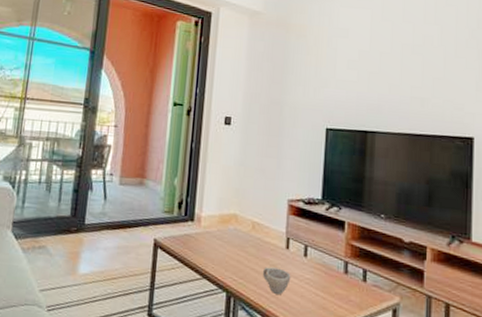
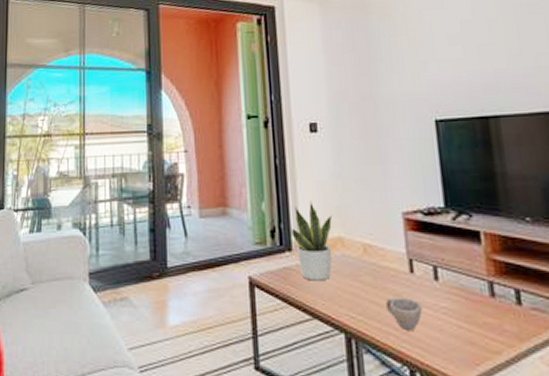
potted plant: none [196,182,231,249] -> present [291,201,332,281]

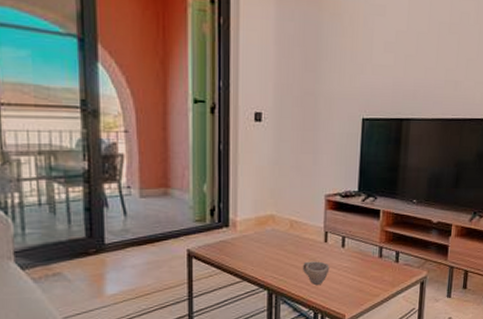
potted plant: present [291,201,332,281] -> none [230,184,266,251]

